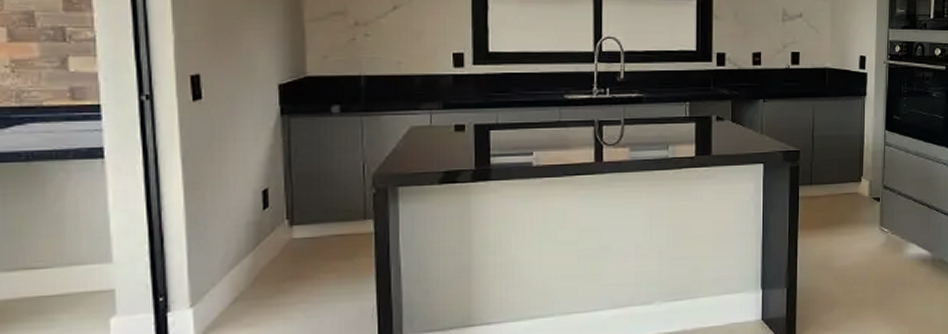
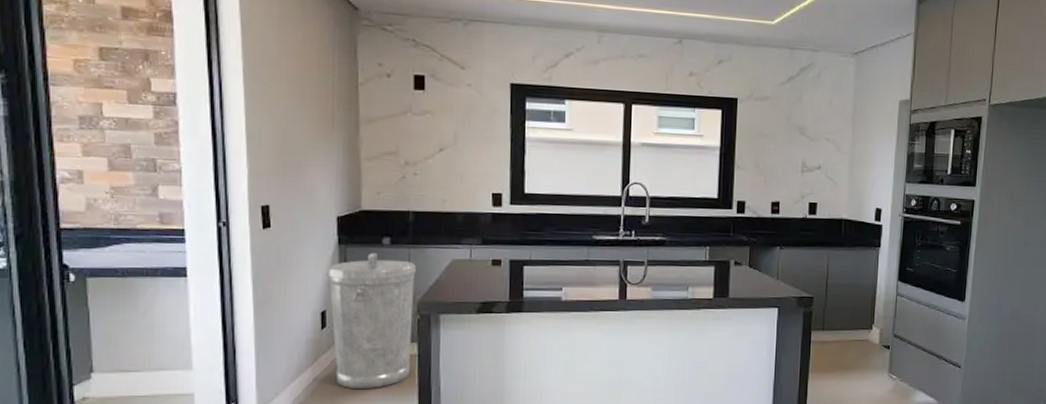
trash can: none [268,122,371,274] -> present [327,252,417,388]

